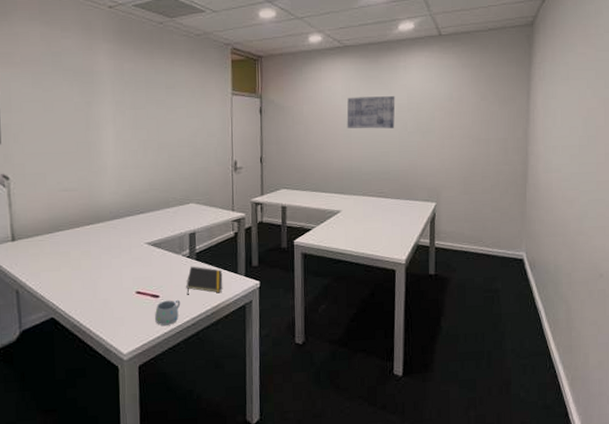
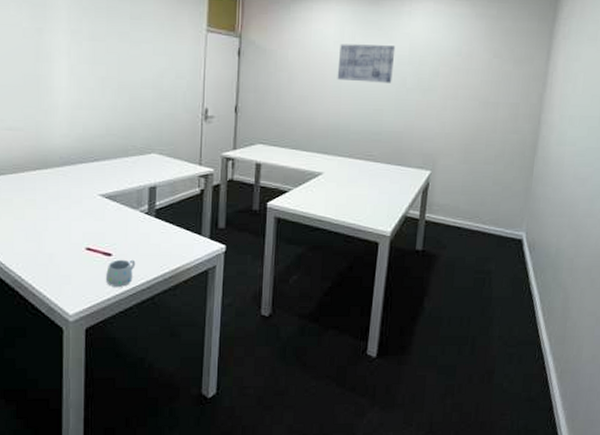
notepad: present [186,266,222,295] -> none [143,223,183,256]

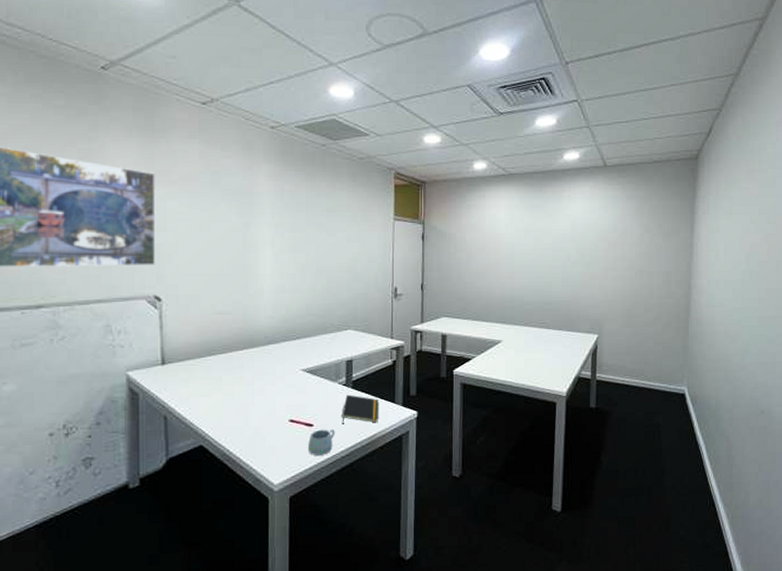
notepad: none [143,223,183,256] -> present [342,394,378,424]
wall art: present [337,44,396,83] -> none [510,226,559,258]

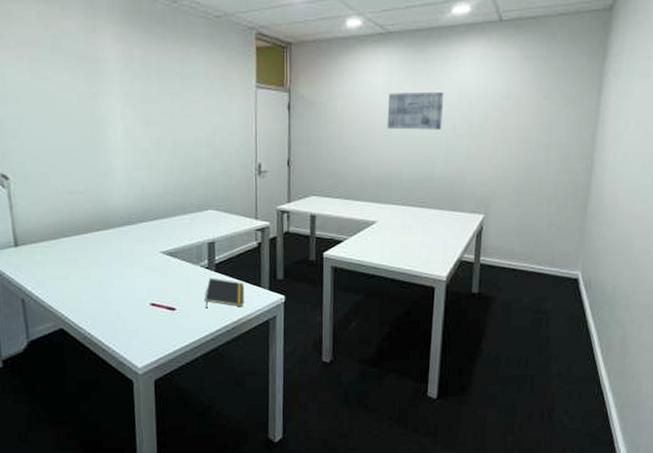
mug: present [308,429,335,456] -> none [171,313,199,340]
wall art: none [510,226,559,258] -> present [387,92,444,130]

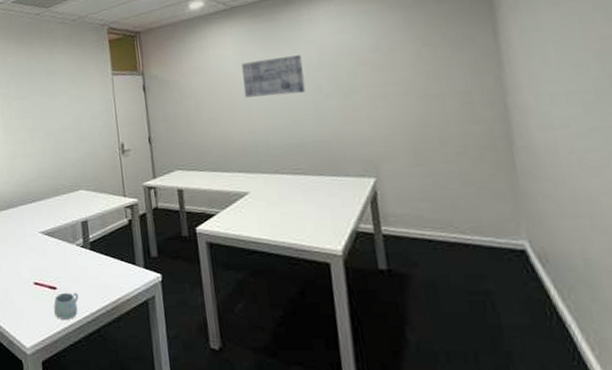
mug: none [171,313,199,340] -> present [54,292,79,320]
notepad: present [205,278,244,308] -> none [82,256,121,288]

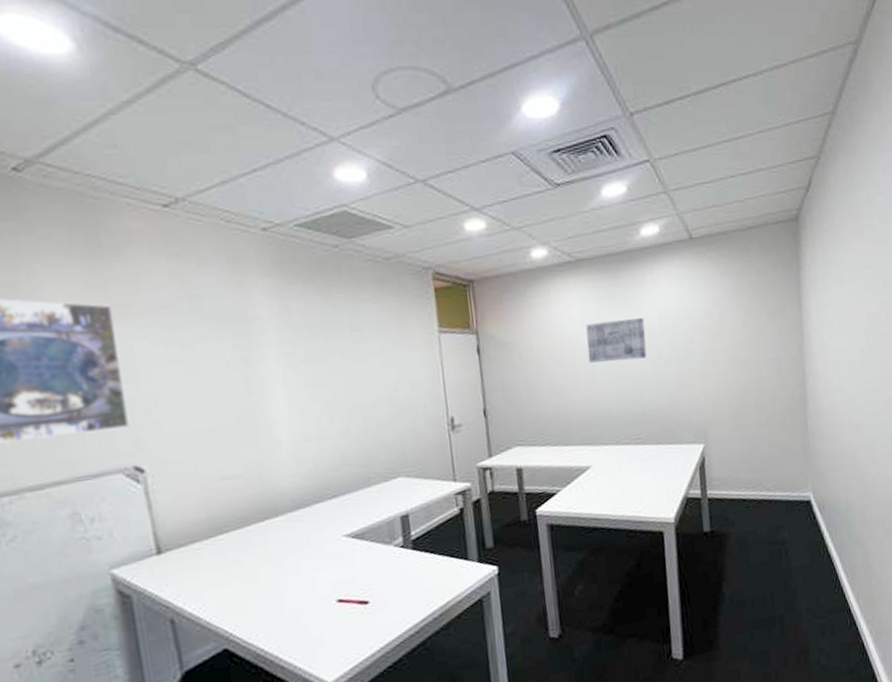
mug: present [54,292,79,320] -> none [365,603,398,640]

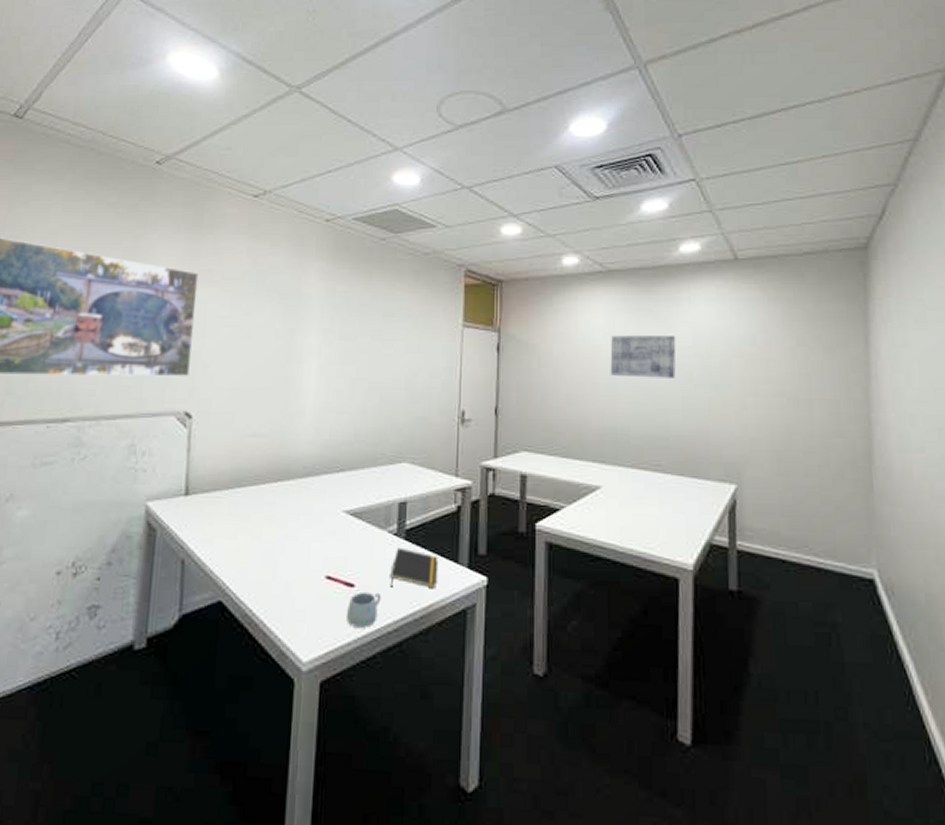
mug: none [365,603,398,640] -> present [347,591,381,628]
notepad: none [403,557,451,596] -> present [390,547,437,589]

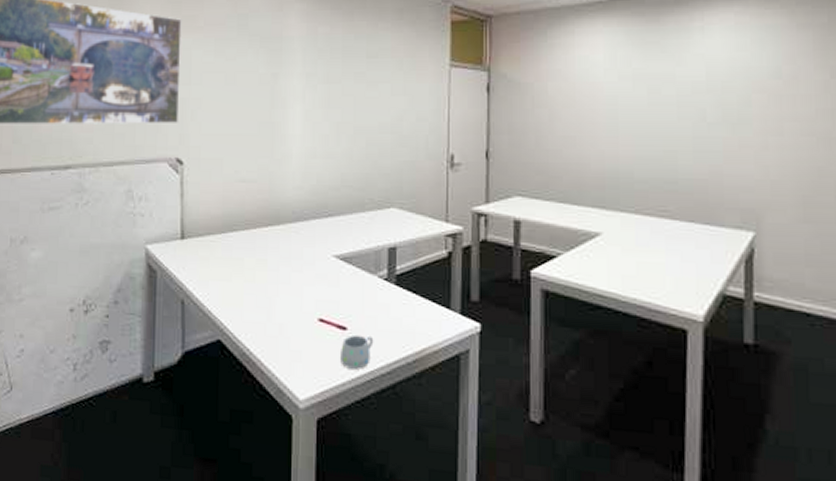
notepad: present [390,547,437,589] -> none [382,292,429,334]
wall art: present [610,335,676,378] -> none [611,70,687,117]

